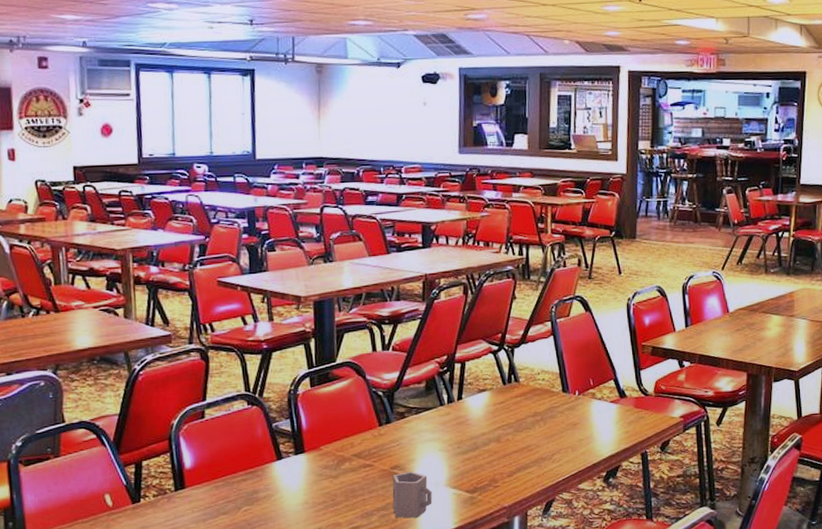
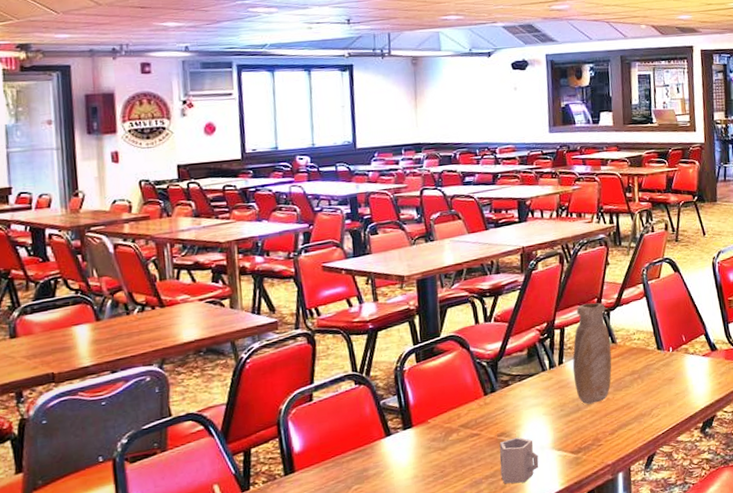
vase: none [472,338,514,443] -> present [572,303,612,404]

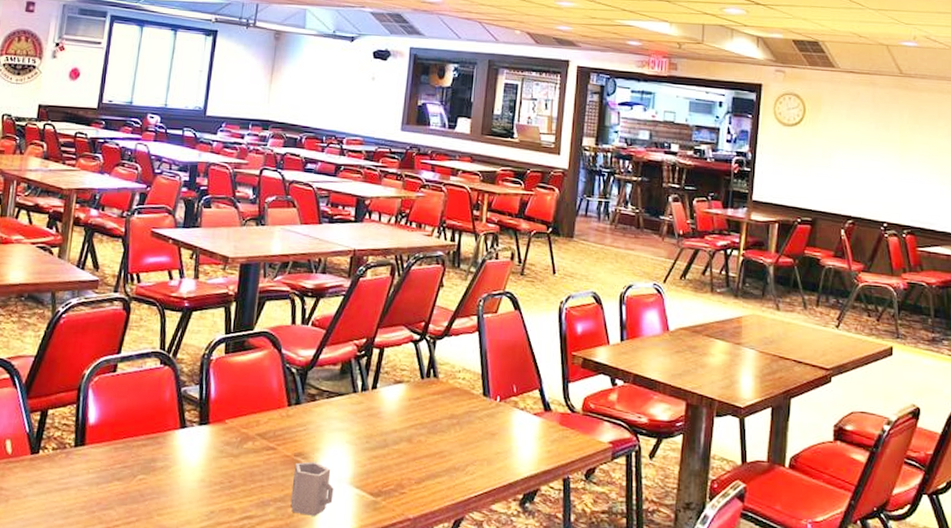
vase: present [572,303,612,404] -> none [385,326,432,443]

